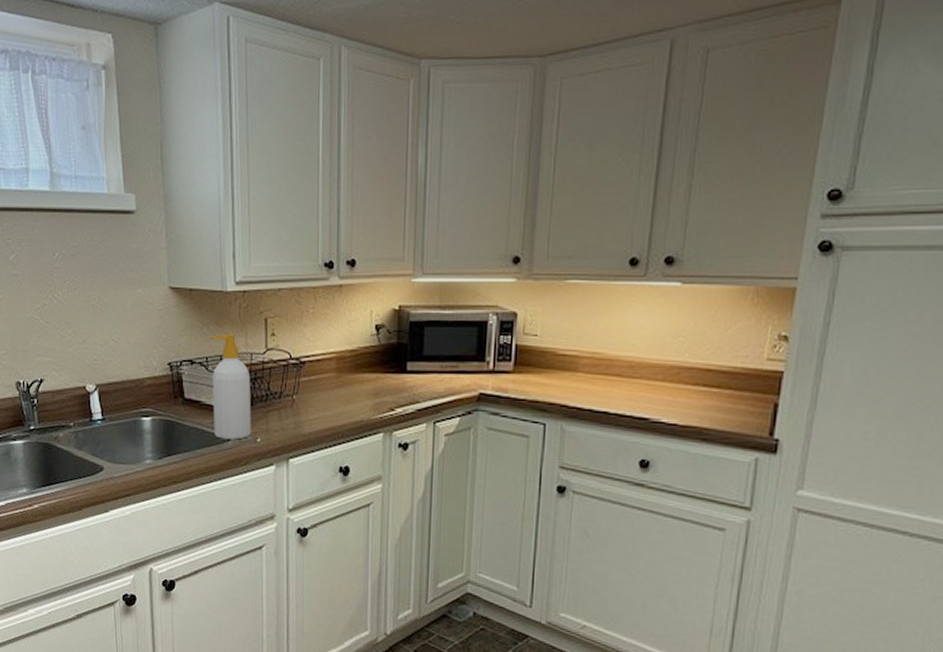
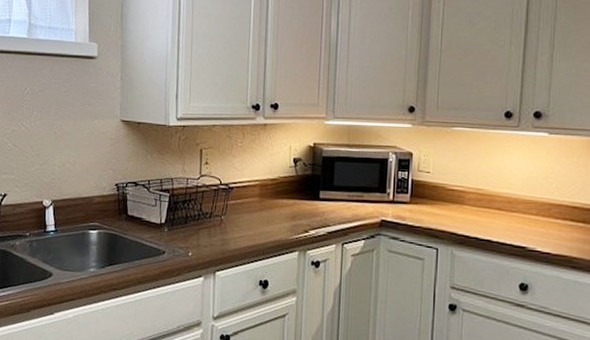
soap bottle: present [211,334,252,440] -> none [151,161,186,253]

